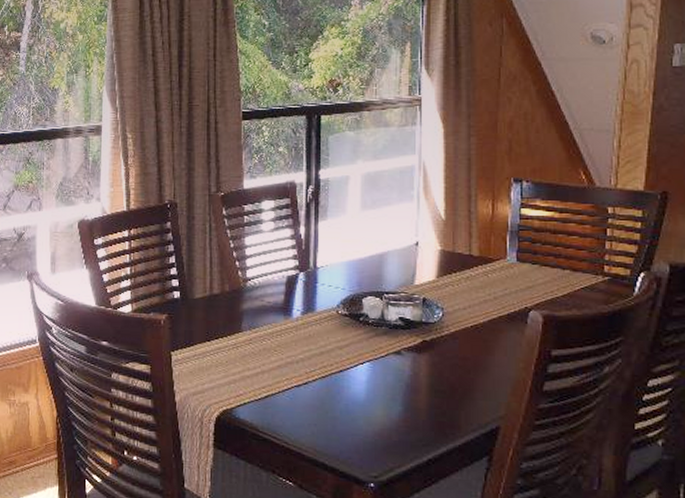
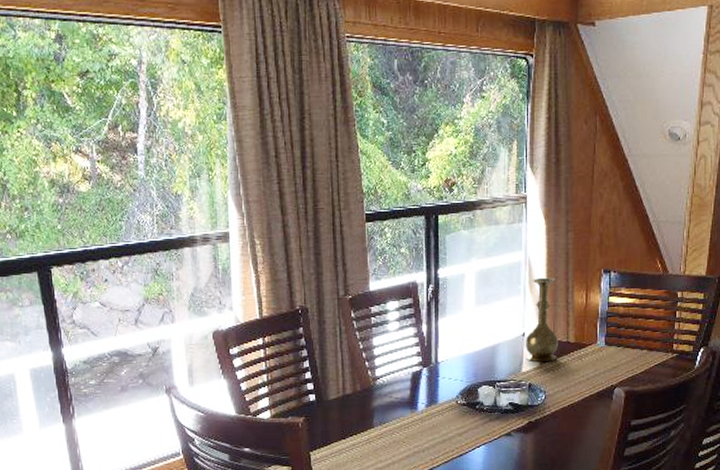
vase: none [418,183,460,275] -> present [525,277,559,361]

